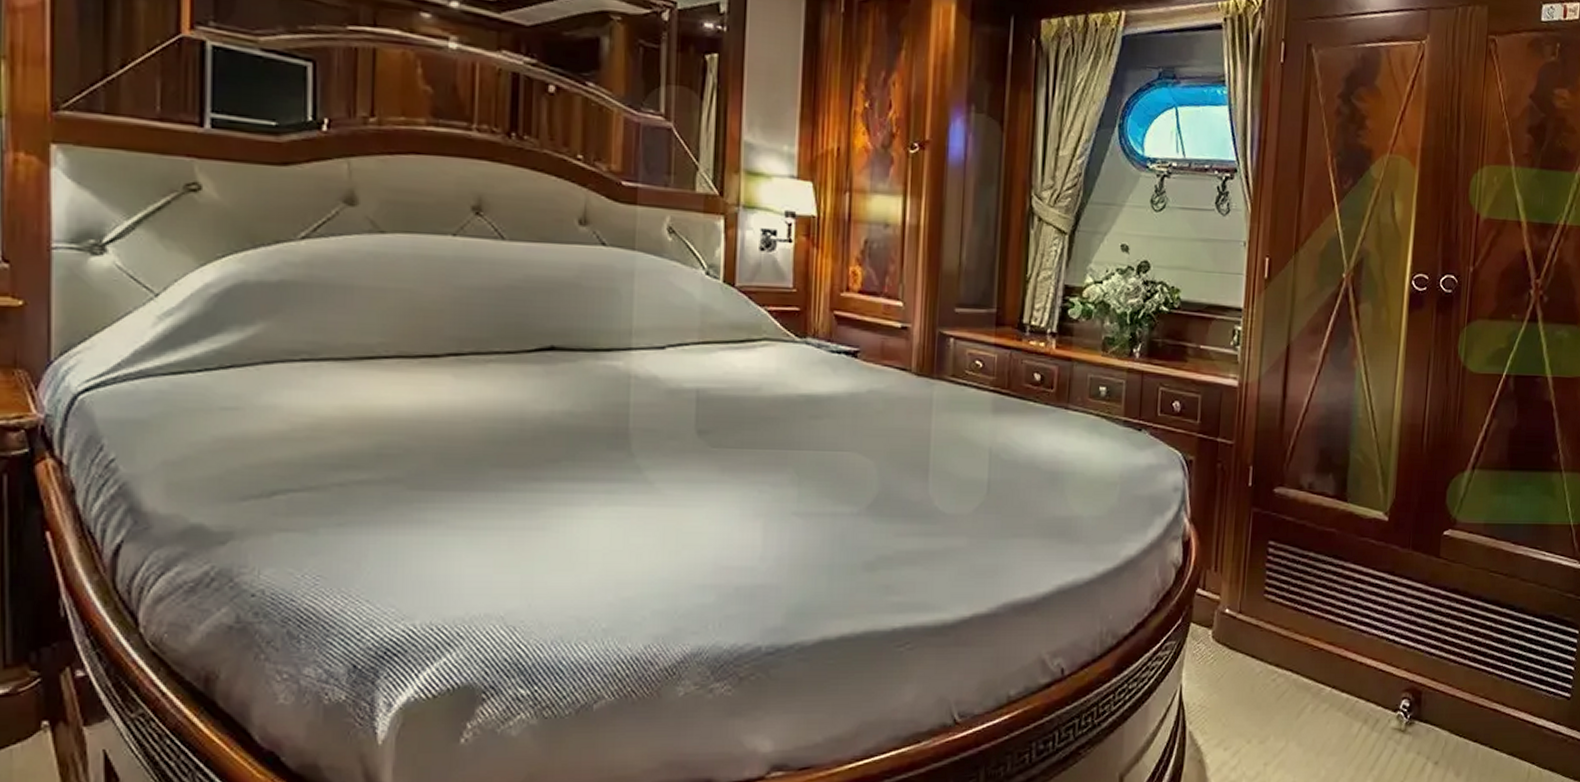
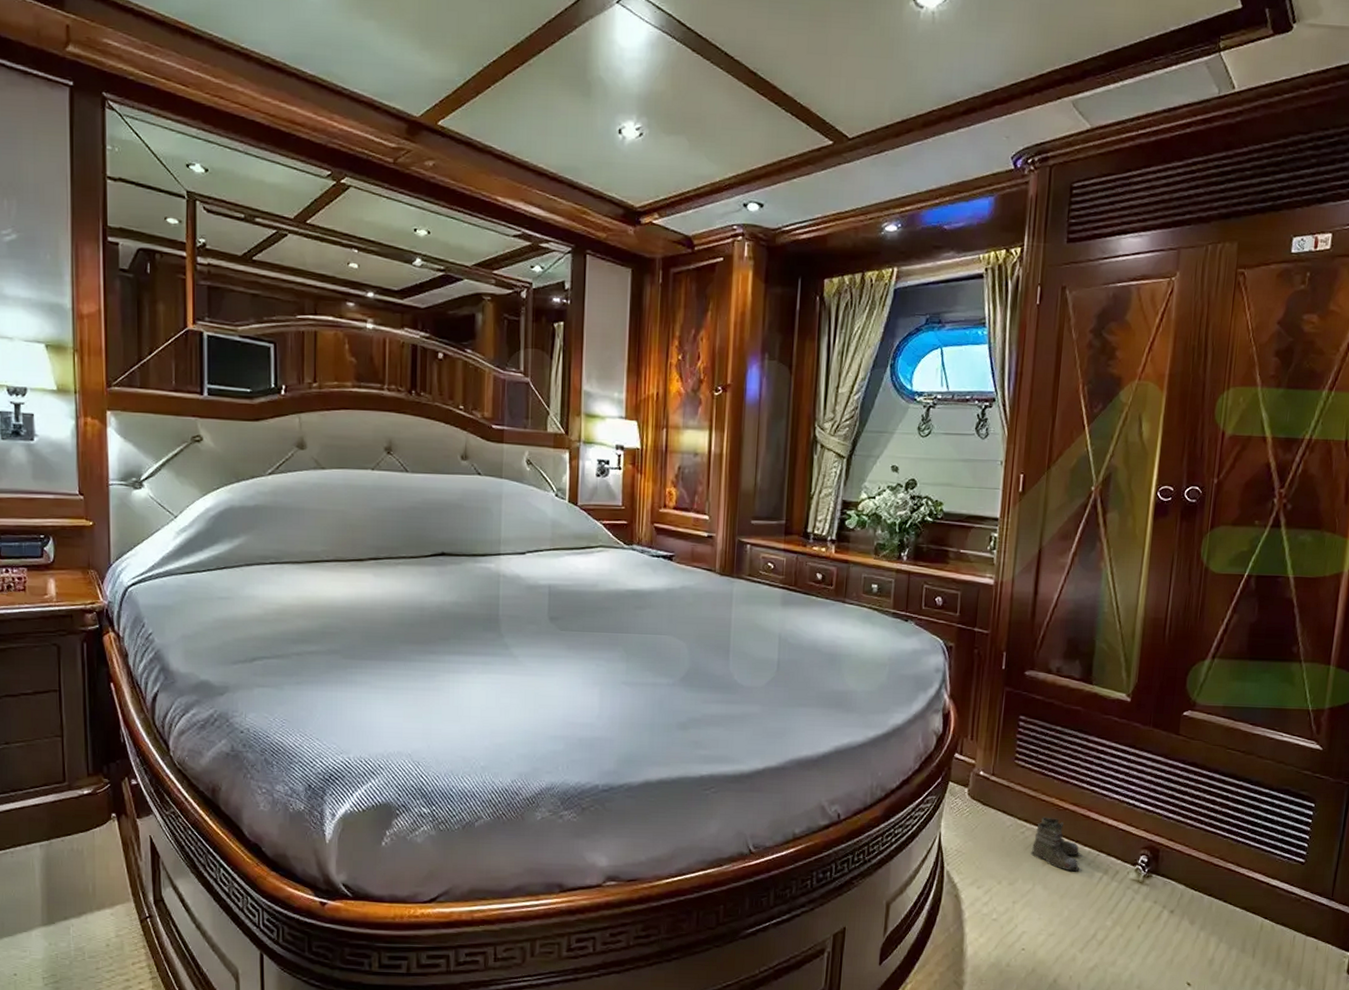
boots: none [1283,660,1336,724] -> present [1031,817,1079,872]

